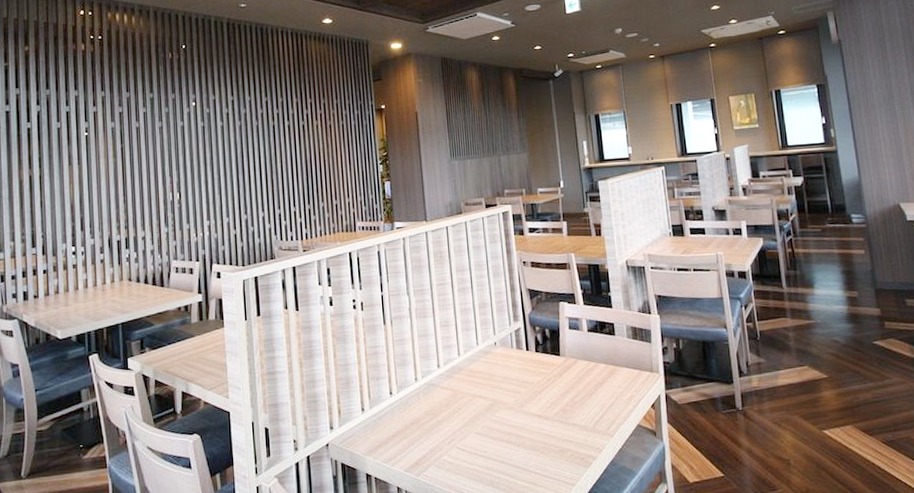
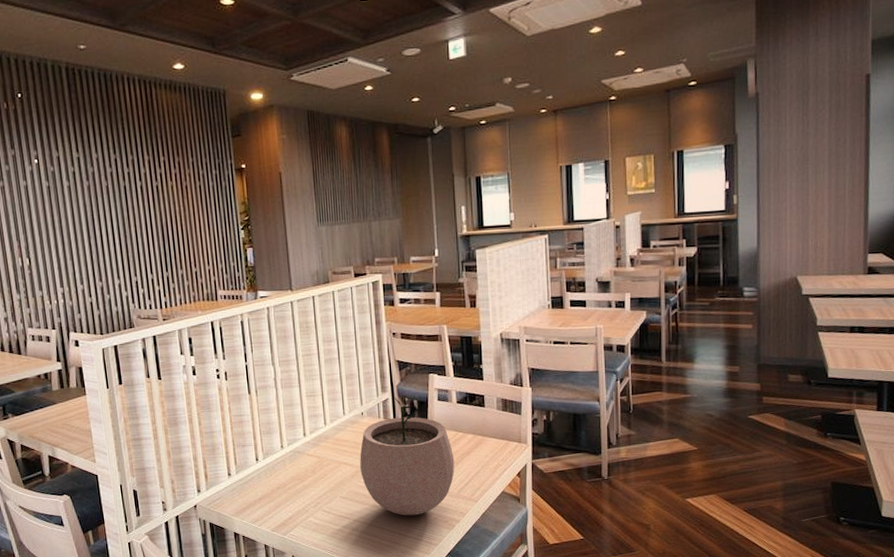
plant pot: none [493,324,589,453] -> present [360,395,455,516]

